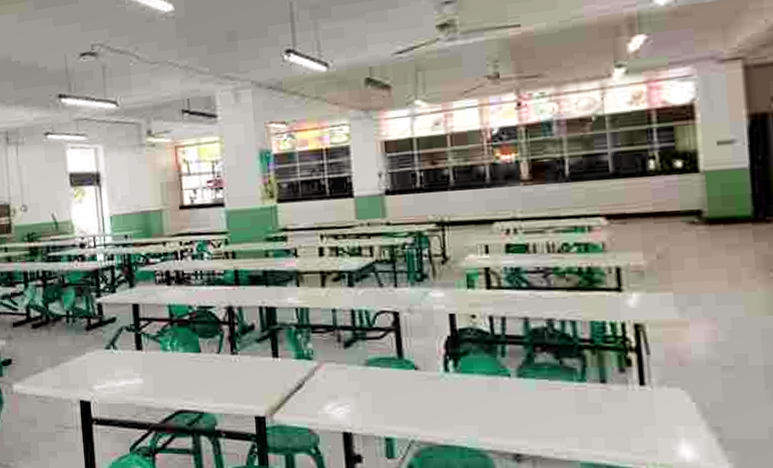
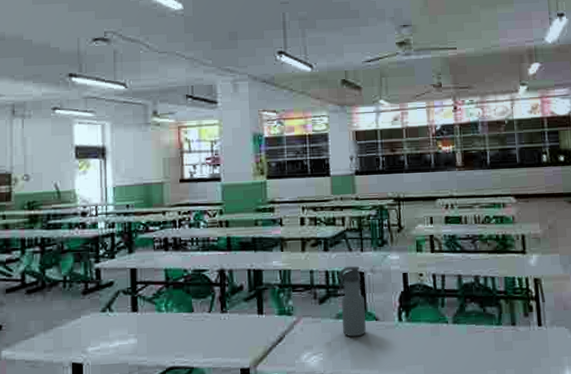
water bottle: none [366,304,403,388] -> present [338,265,366,337]

